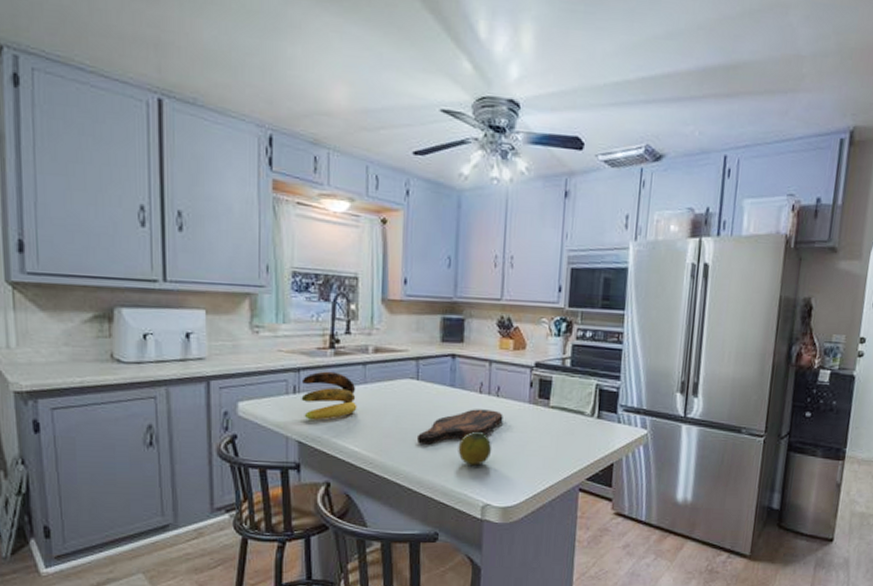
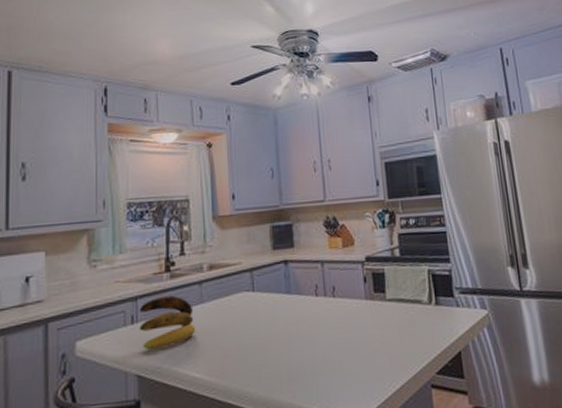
cutting board: present [416,409,503,445] -> none [257,312,343,360]
fruit: present [458,431,492,466] -> none [301,337,336,376]

